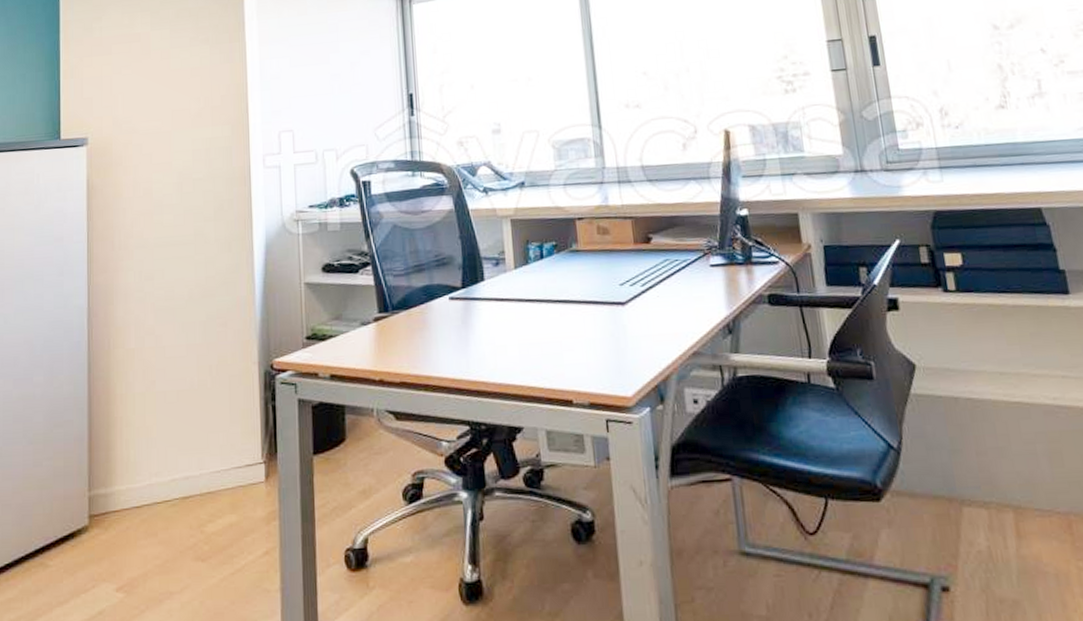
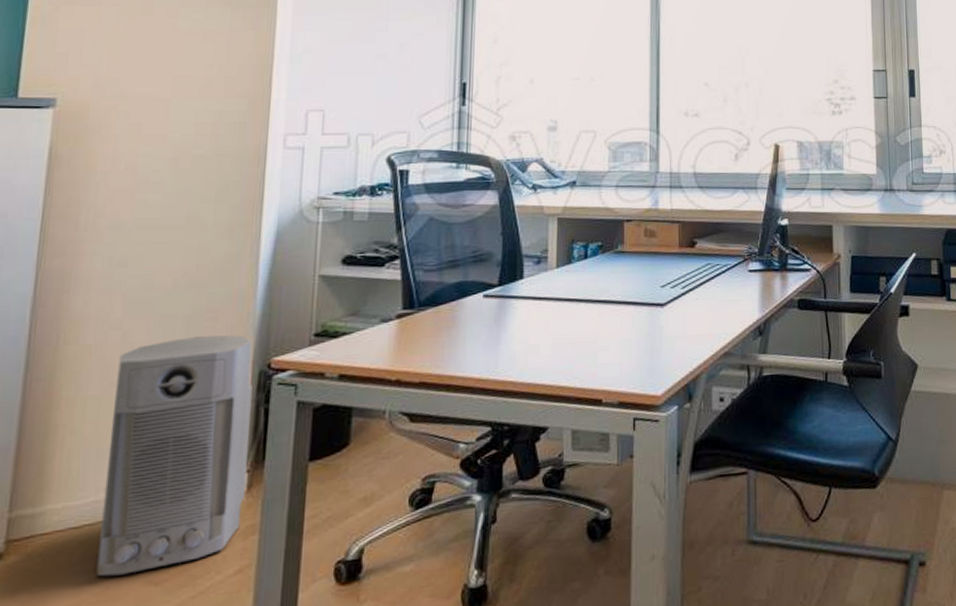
air purifier: none [155,338,264,551] -> present [96,335,253,577]

